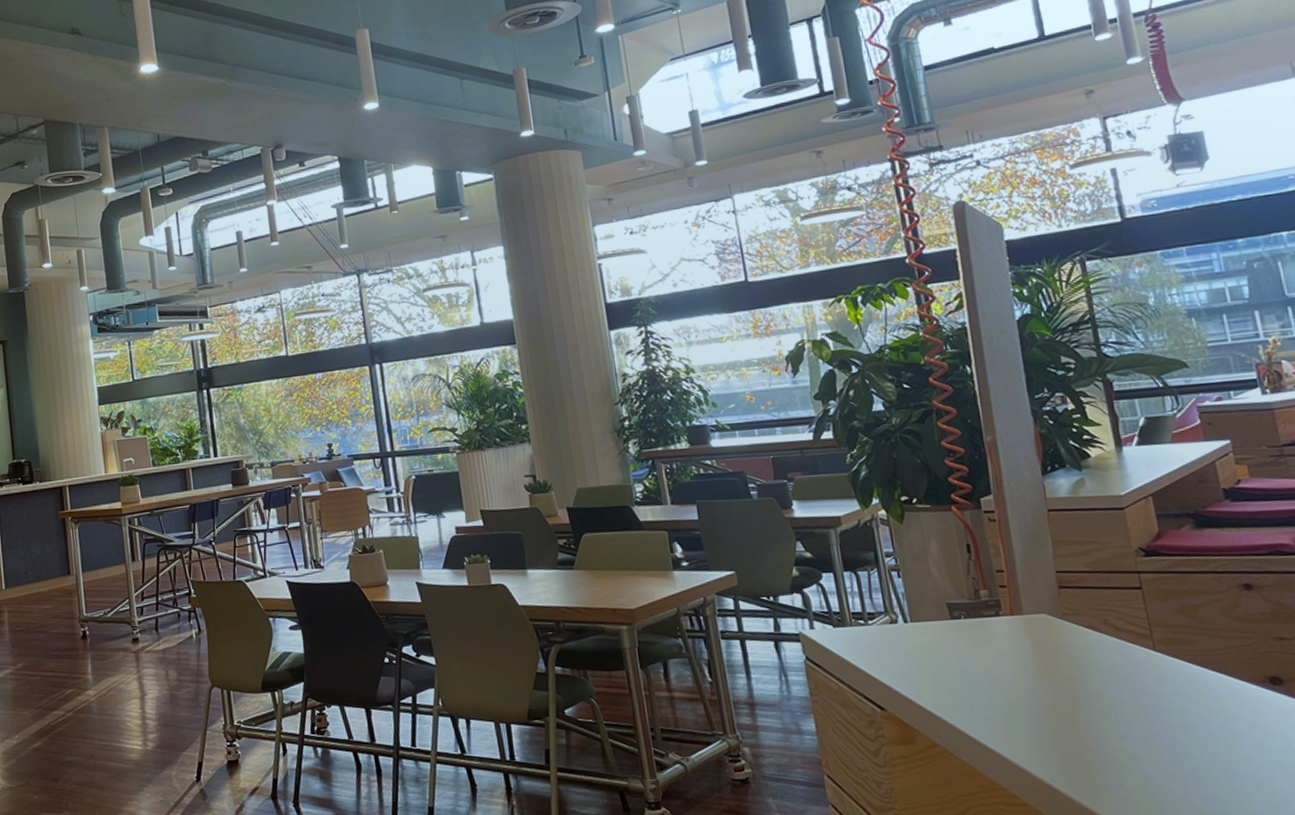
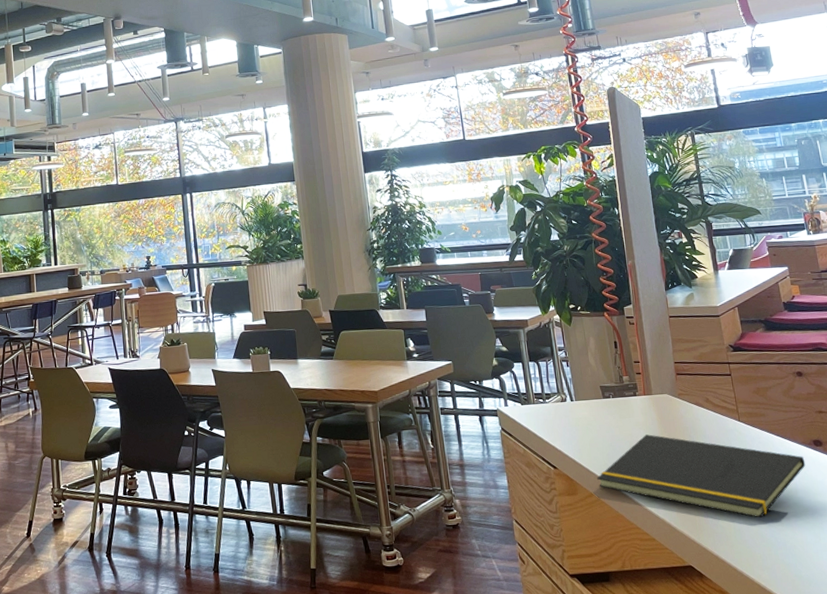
notepad: none [943,667,1257,780] -> present [597,434,806,518]

